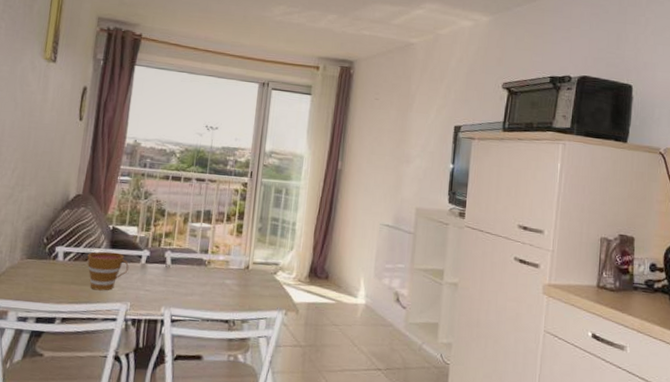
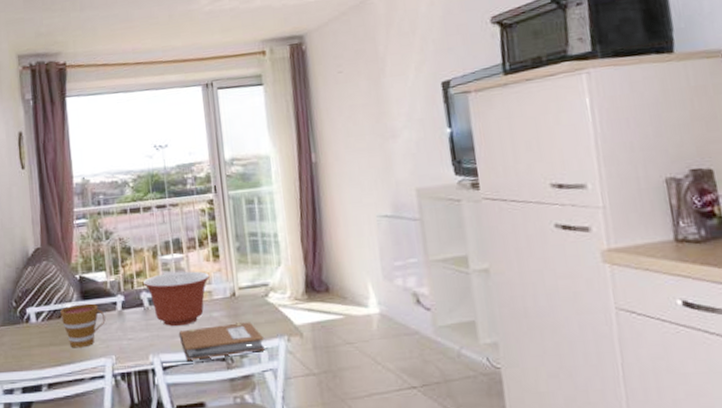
mixing bowl: none [169,238,230,287] -> present [142,271,210,327]
notebook: none [192,290,266,320] -> present [179,322,265,361]

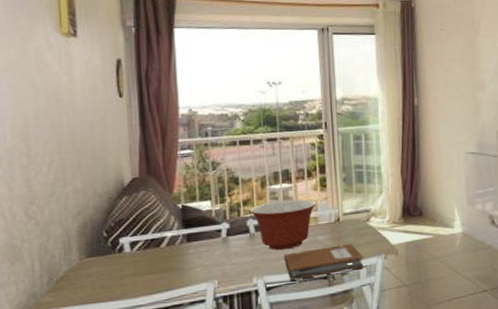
cup: present [60,303,106,348] -> none [159,231,209,276]

